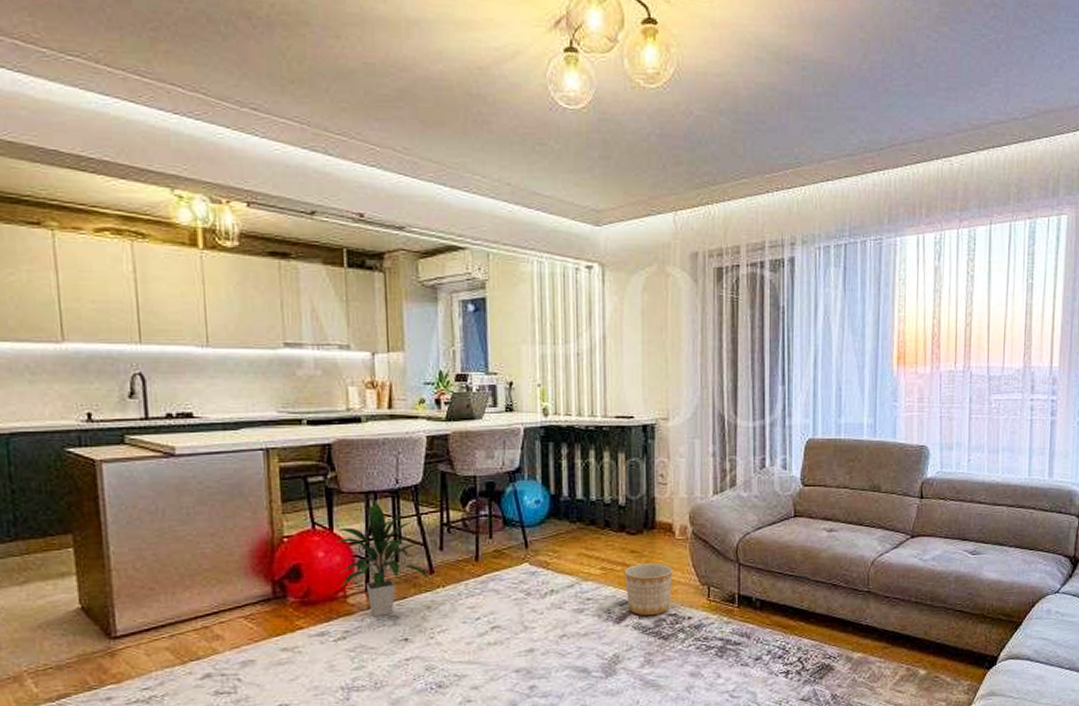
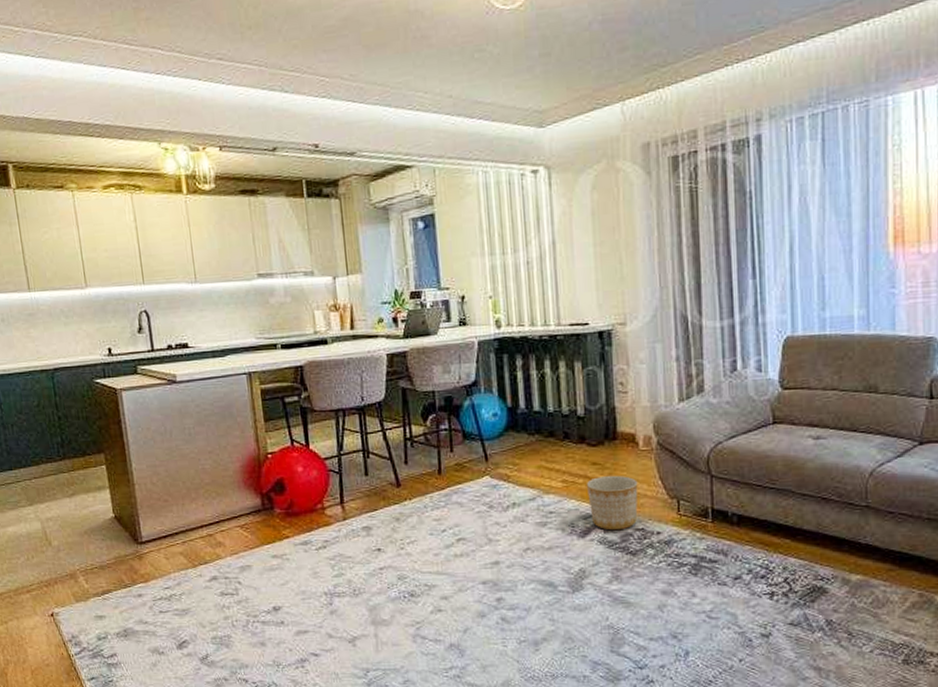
indoor plant: present [335,501,432,618] -> none [311,418,399,529]

